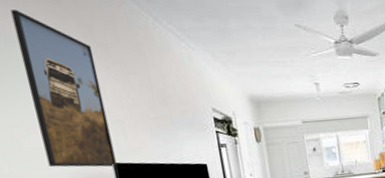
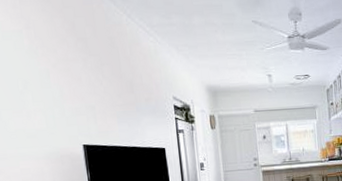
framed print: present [10,9,117,167] -> none [9,8,86,148]

